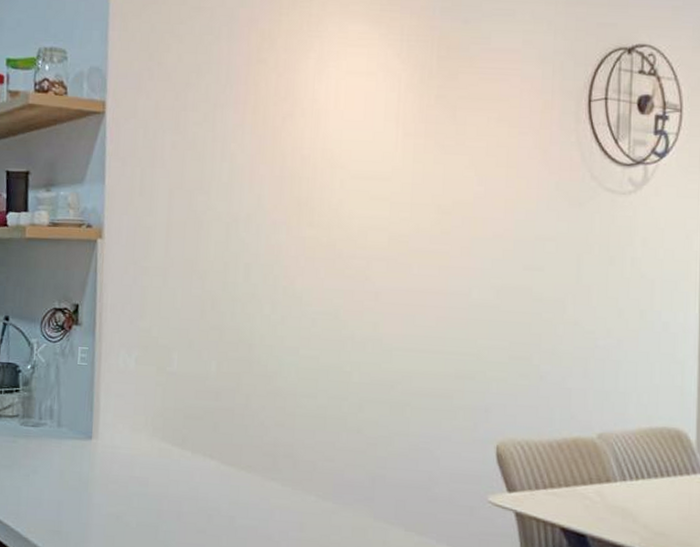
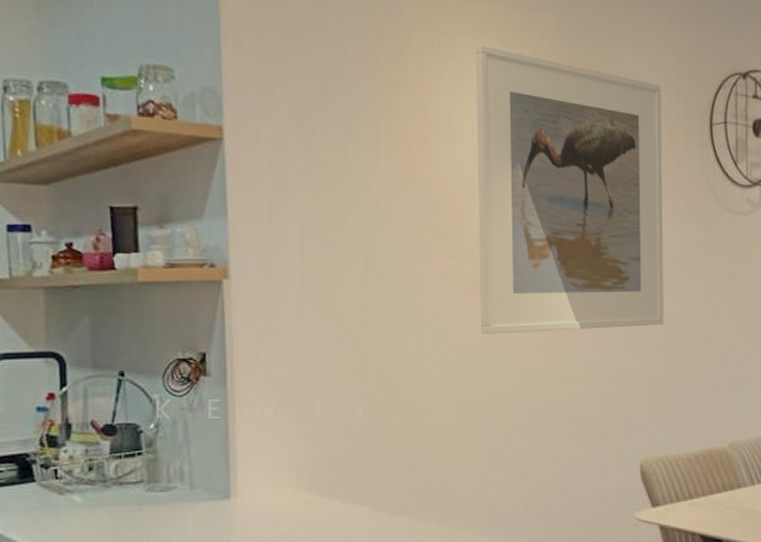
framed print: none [335,23,536,305] -> present [475,44,664,334]

